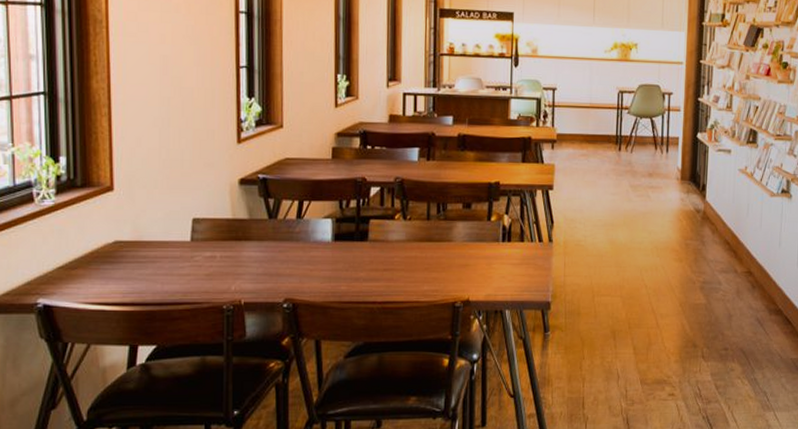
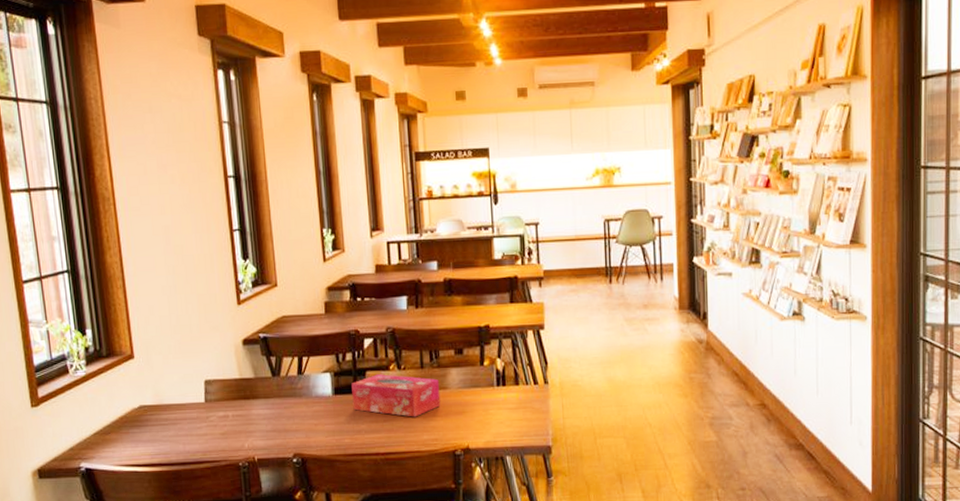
tissue box: none [353,223,445,268] -> present [351,374,441,417]

